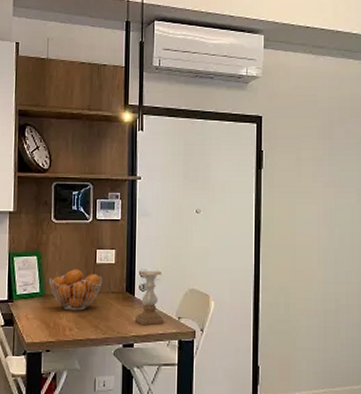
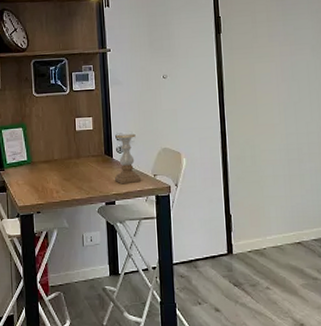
fruit basket: present [48,269,102,311] -> none [34,137,83,175]

